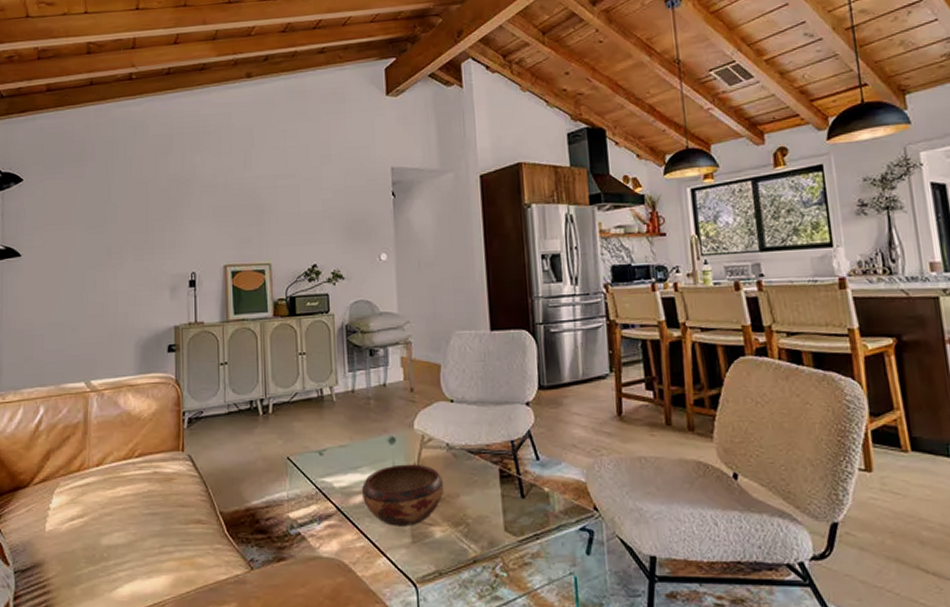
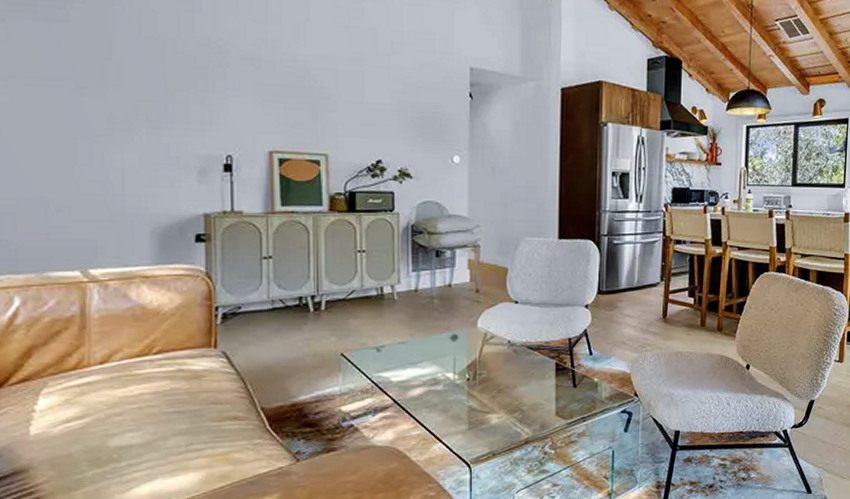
decorative bowl: present [361,464,444,526] -> none [420,359,503,415]

